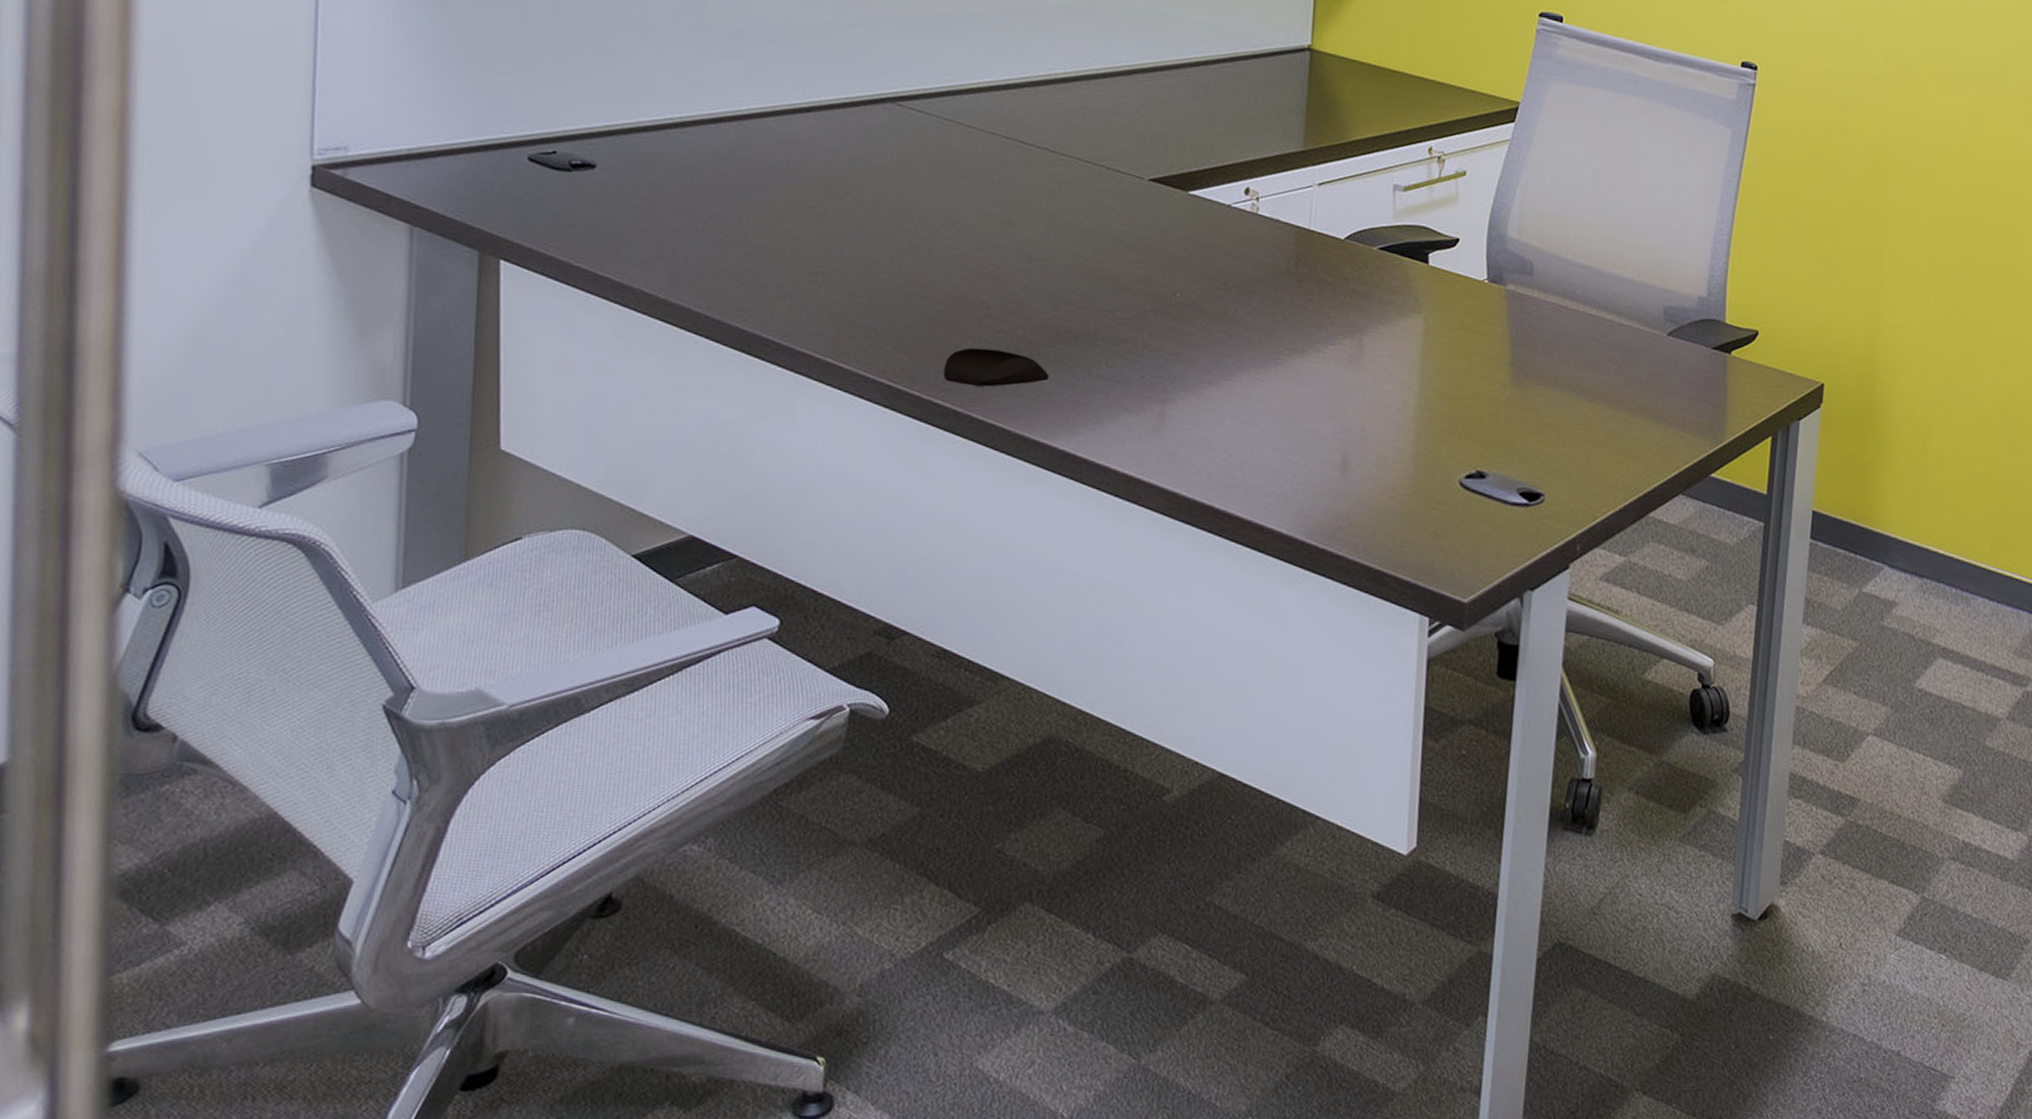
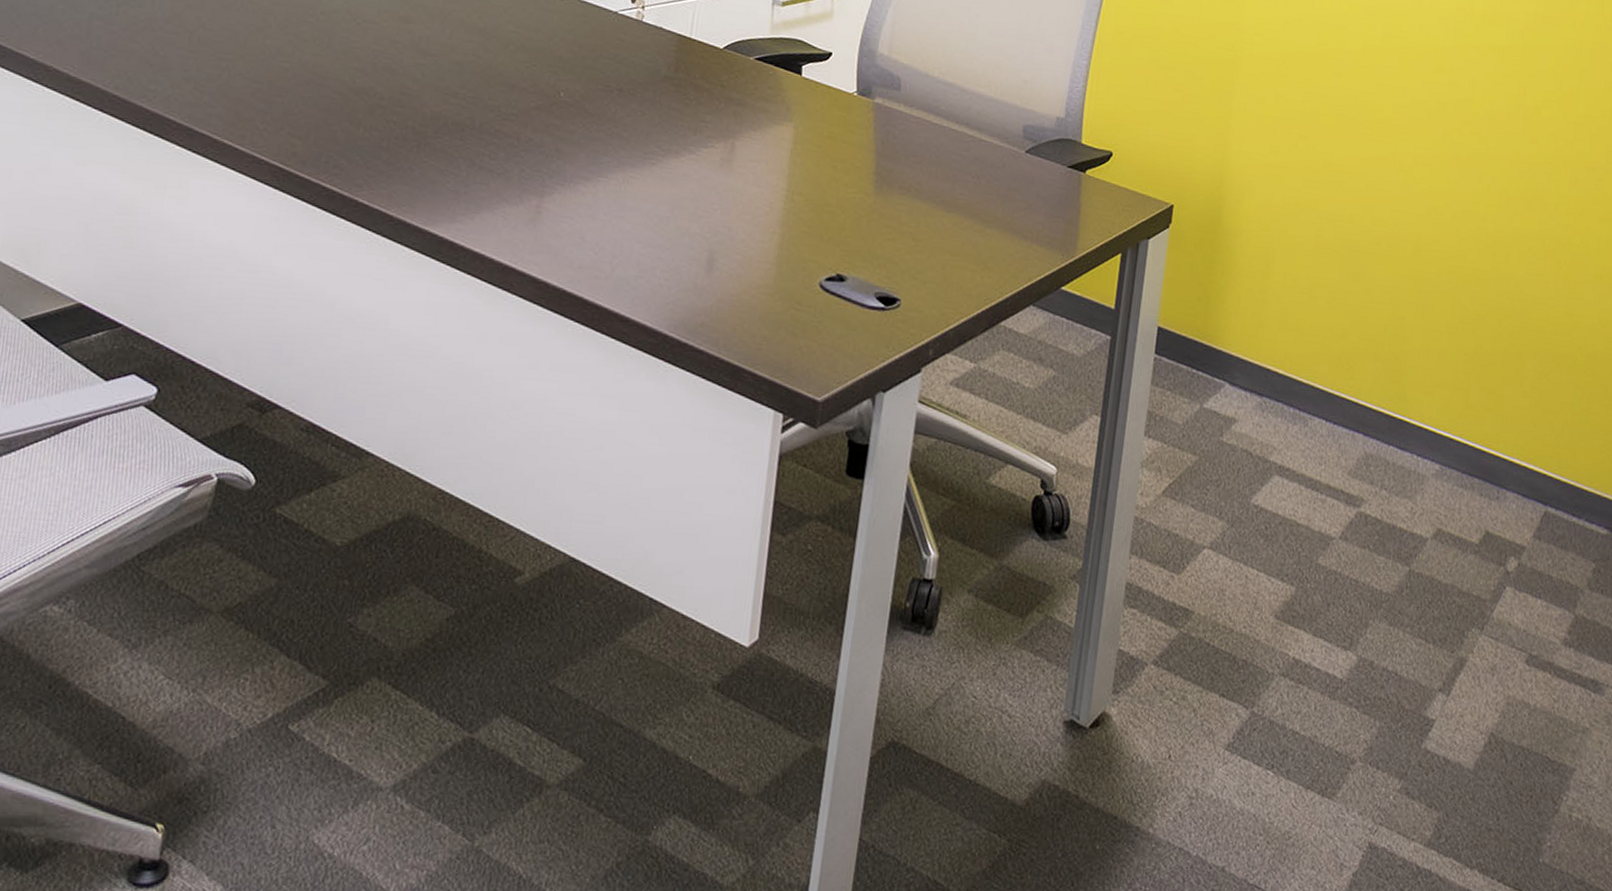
computer mouse: present [943,347,1049,387] -> none [333,135,434,174]

